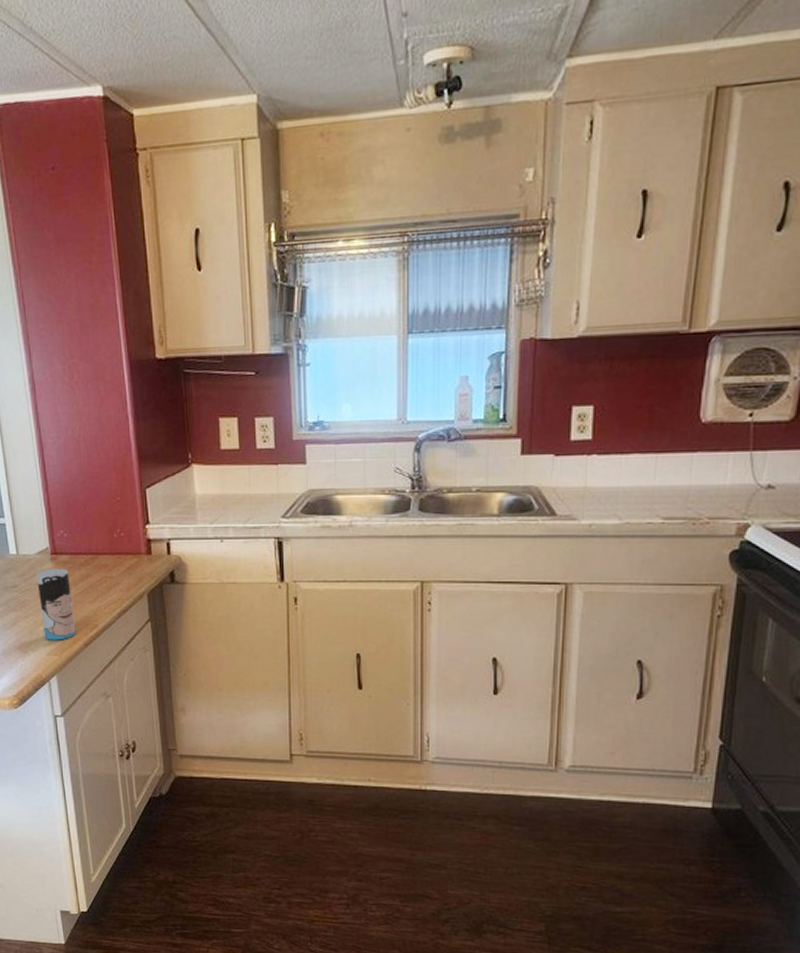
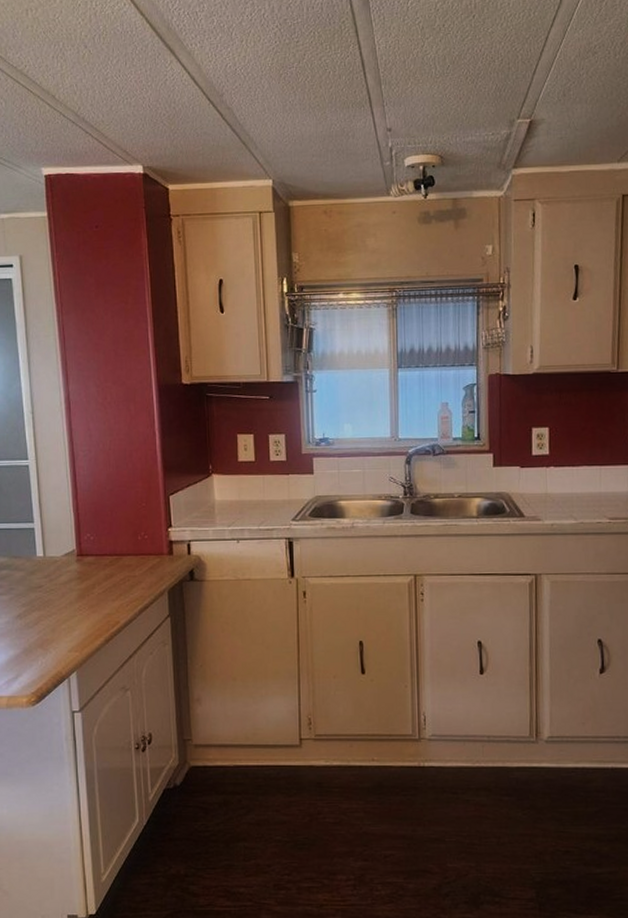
cup: present [36,568,76,640] -> none [62,569,98,638]

